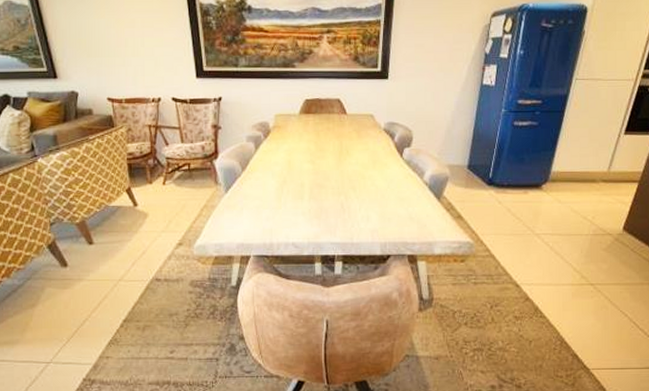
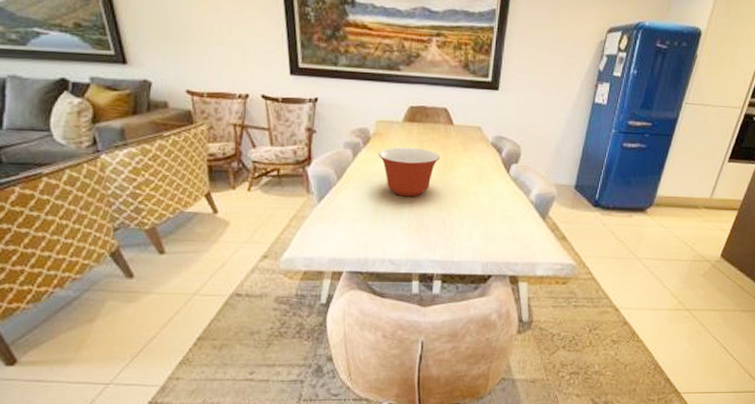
mixing bowl: none [278,138,336,184] -> present [378,147,441,197]

